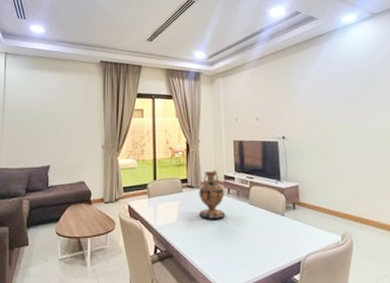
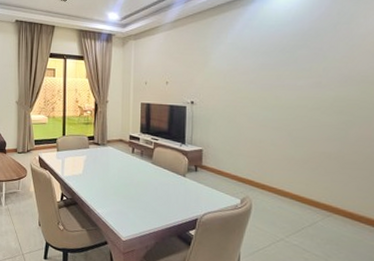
vase: present [198,170,226,219] -> none [103,130,129,175]

